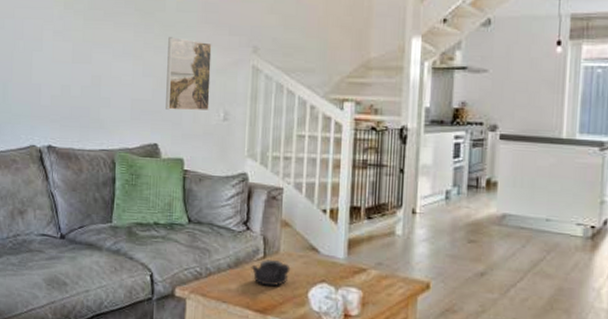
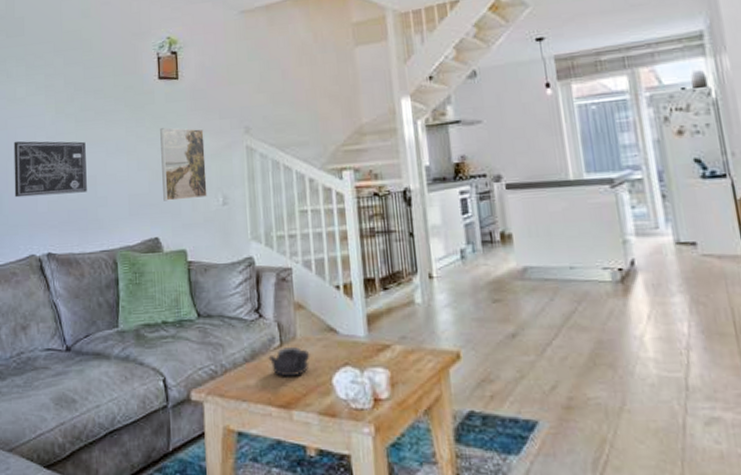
wall art: none [18,31,92,91] -> present [13,141,87,198]

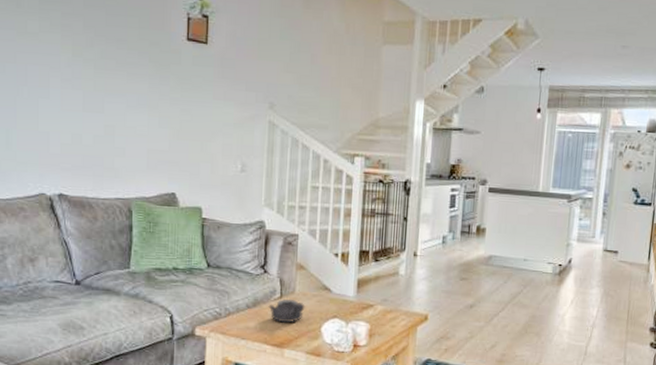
wall art: present [13,141,87,198] -> none [23,77,104,141]
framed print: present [160,127,207,201] -> none [183,90,229,163]

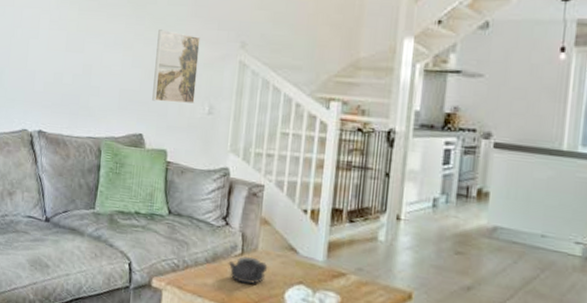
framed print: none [183,90,229,163] -> present [152,29,201,104]

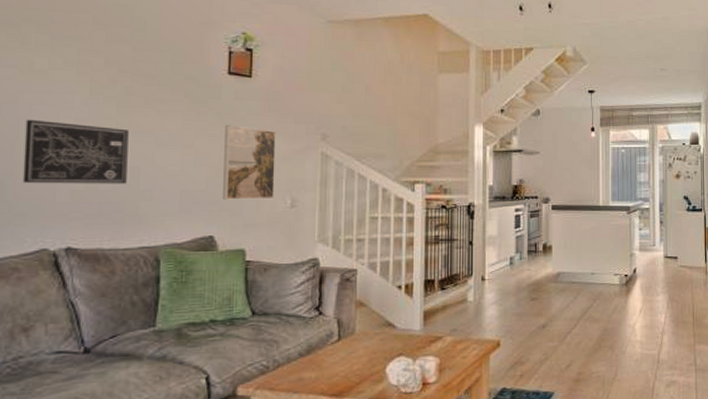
wall art: none [14,19,86,79] -> present [22,119,129,184]
teapot: present [228,256,268,284] -> none [324,340,367,369]

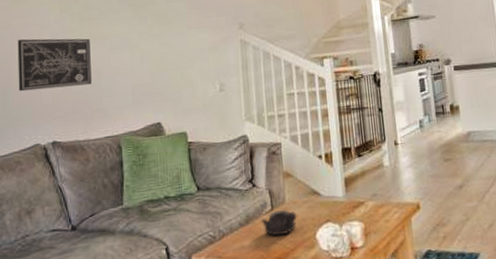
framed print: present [223,125,276,200] -> none [162,24,206,90]
teapot: none [324,340,367,369] -> present [261,209,297,236]

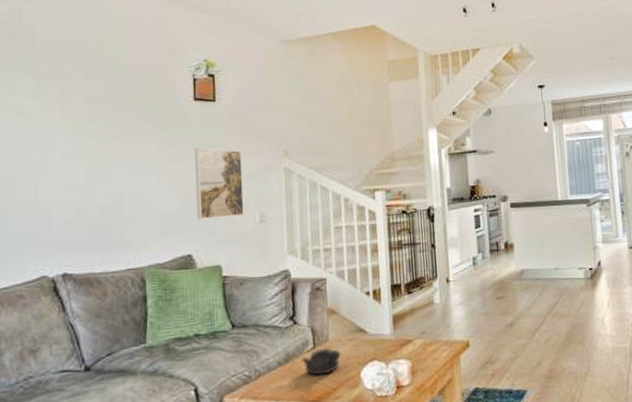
wall art: present [17,38,92,92] -> none [20,157,111,217]
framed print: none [162,24,206,90] -> present [195,148,244,220]

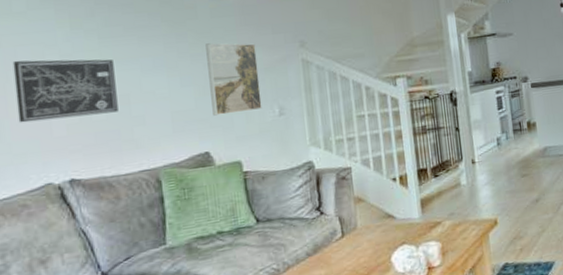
wall art: none [20,157,111,217] -> present [12,59,118,123]
teapot: present [301,347,341,375] -> none [330,235,371,263]

